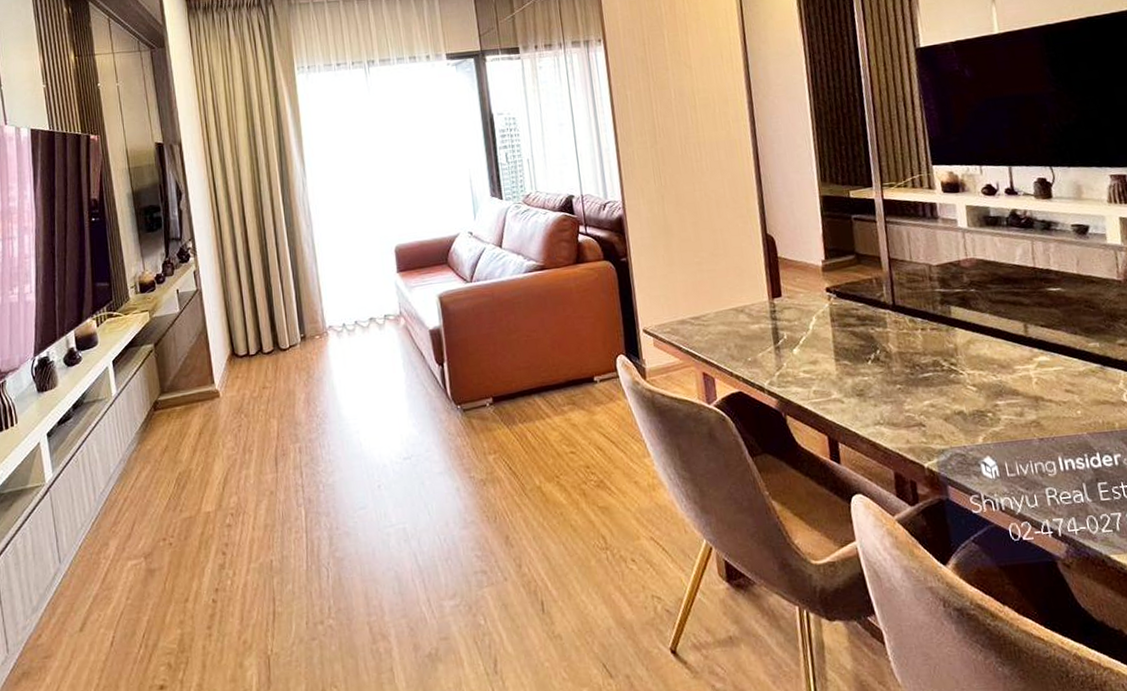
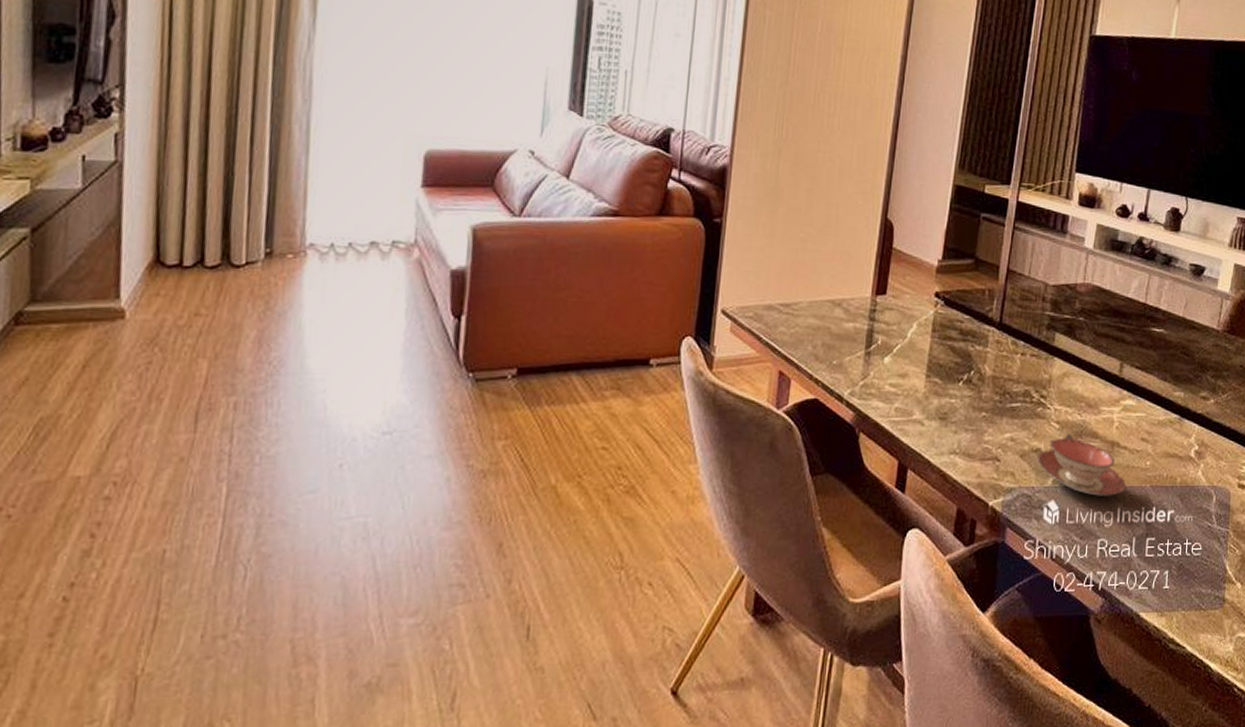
teacup: none [962,395,1062,449] -> present [1038,435,1127,496]

